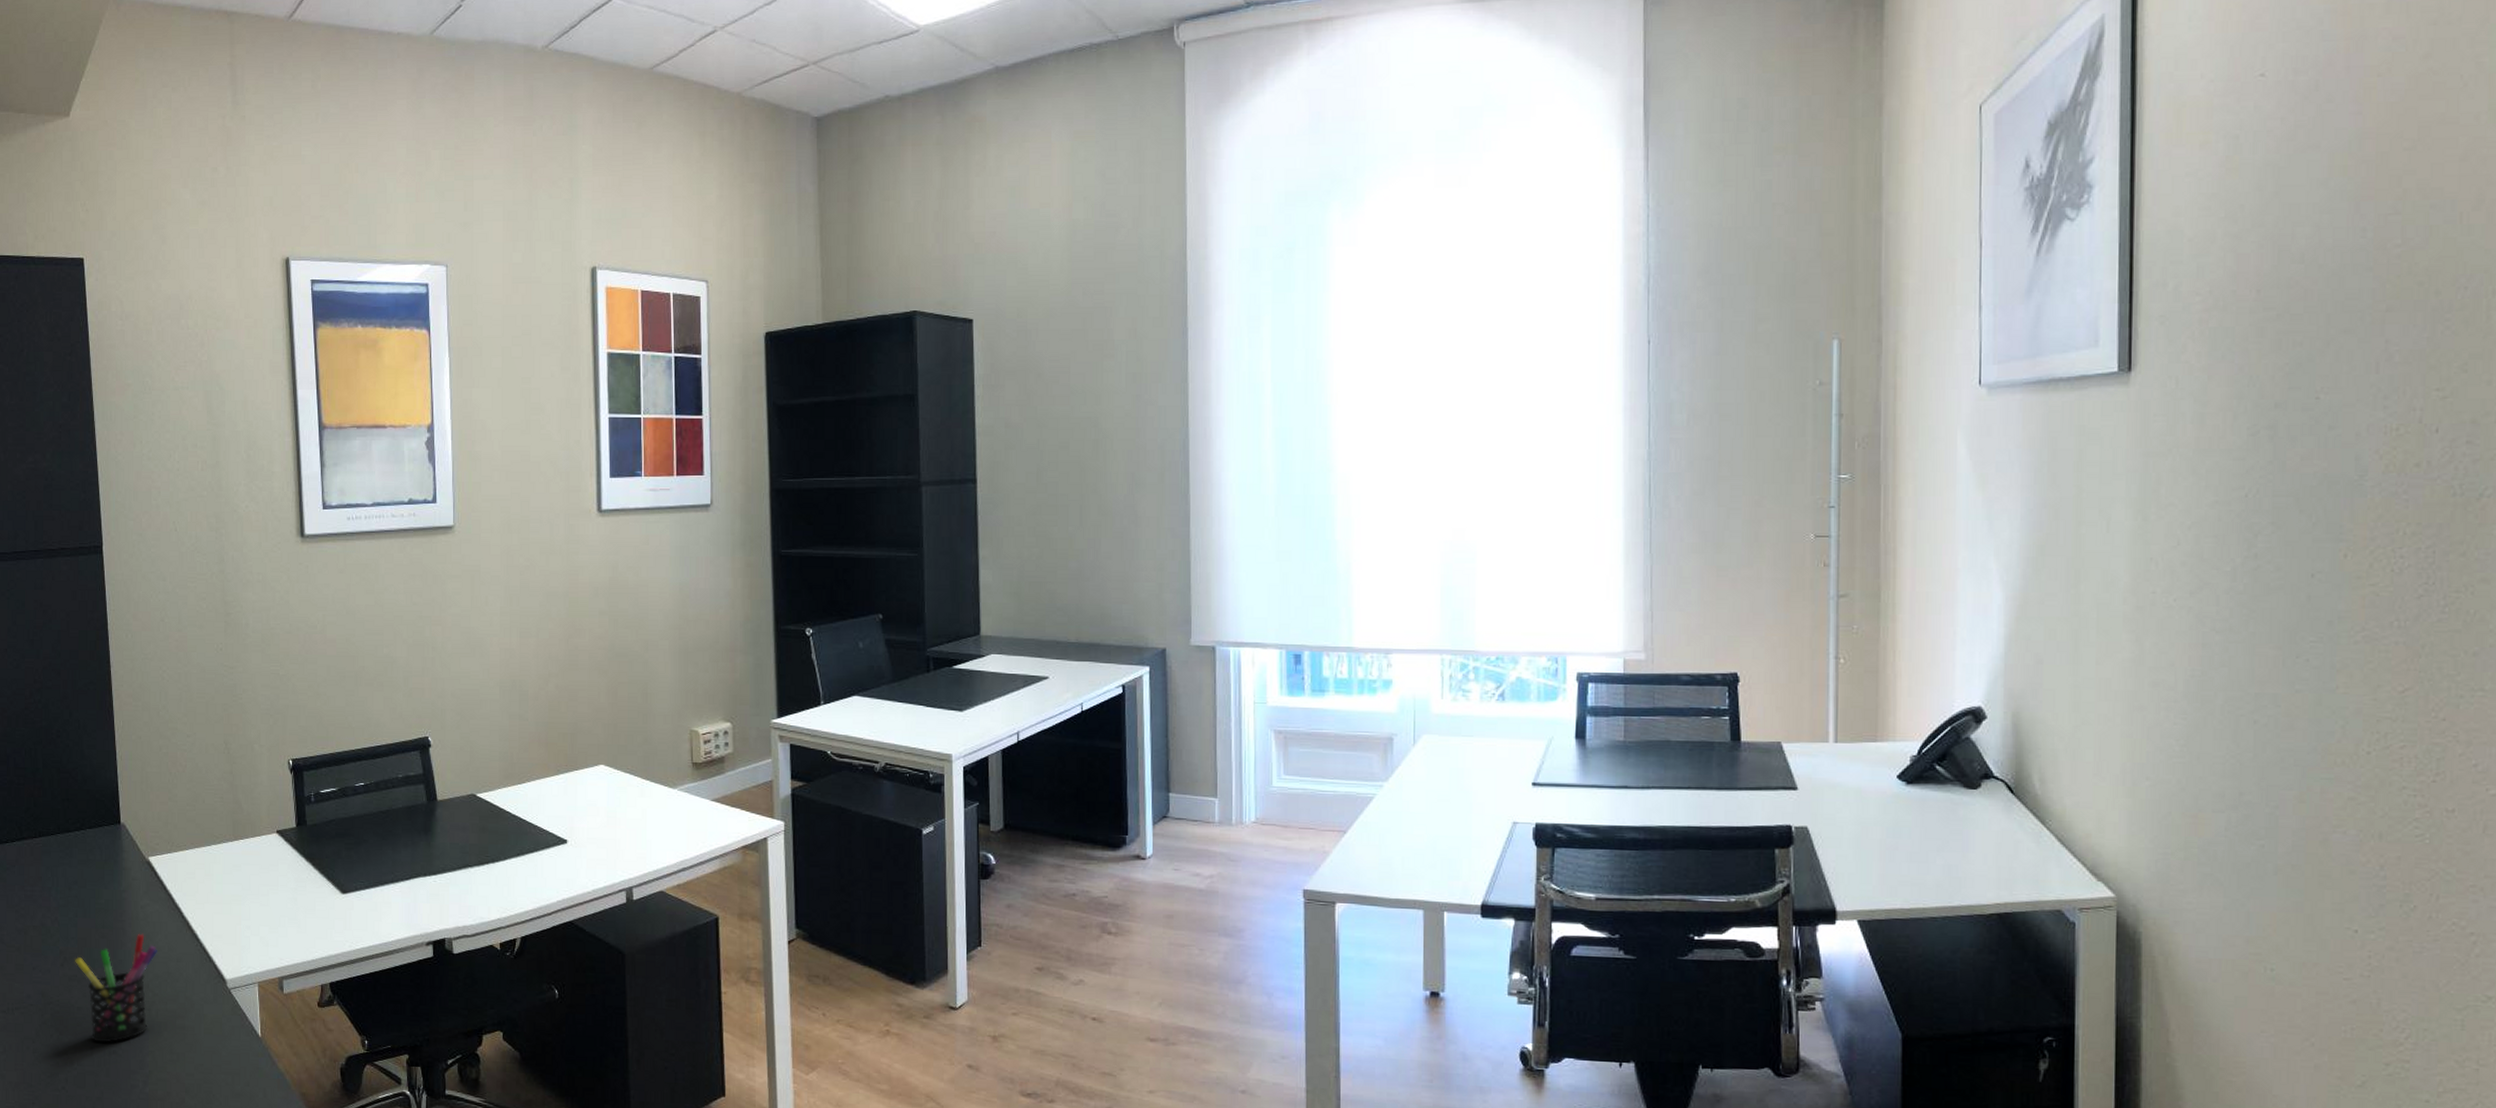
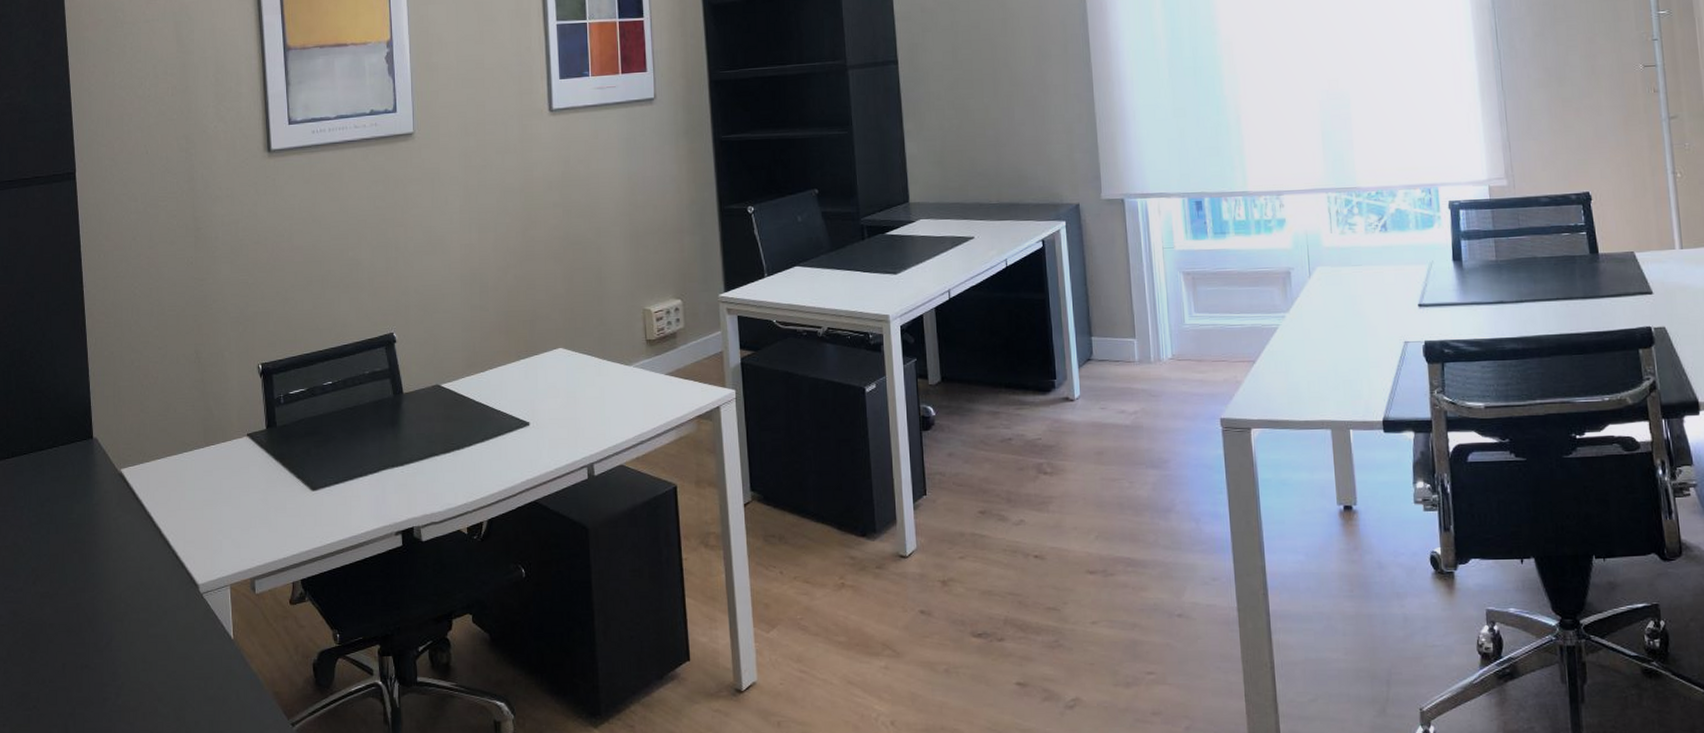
pen holder: present [75,933,157,1043] -> none [47,545,130,658]

